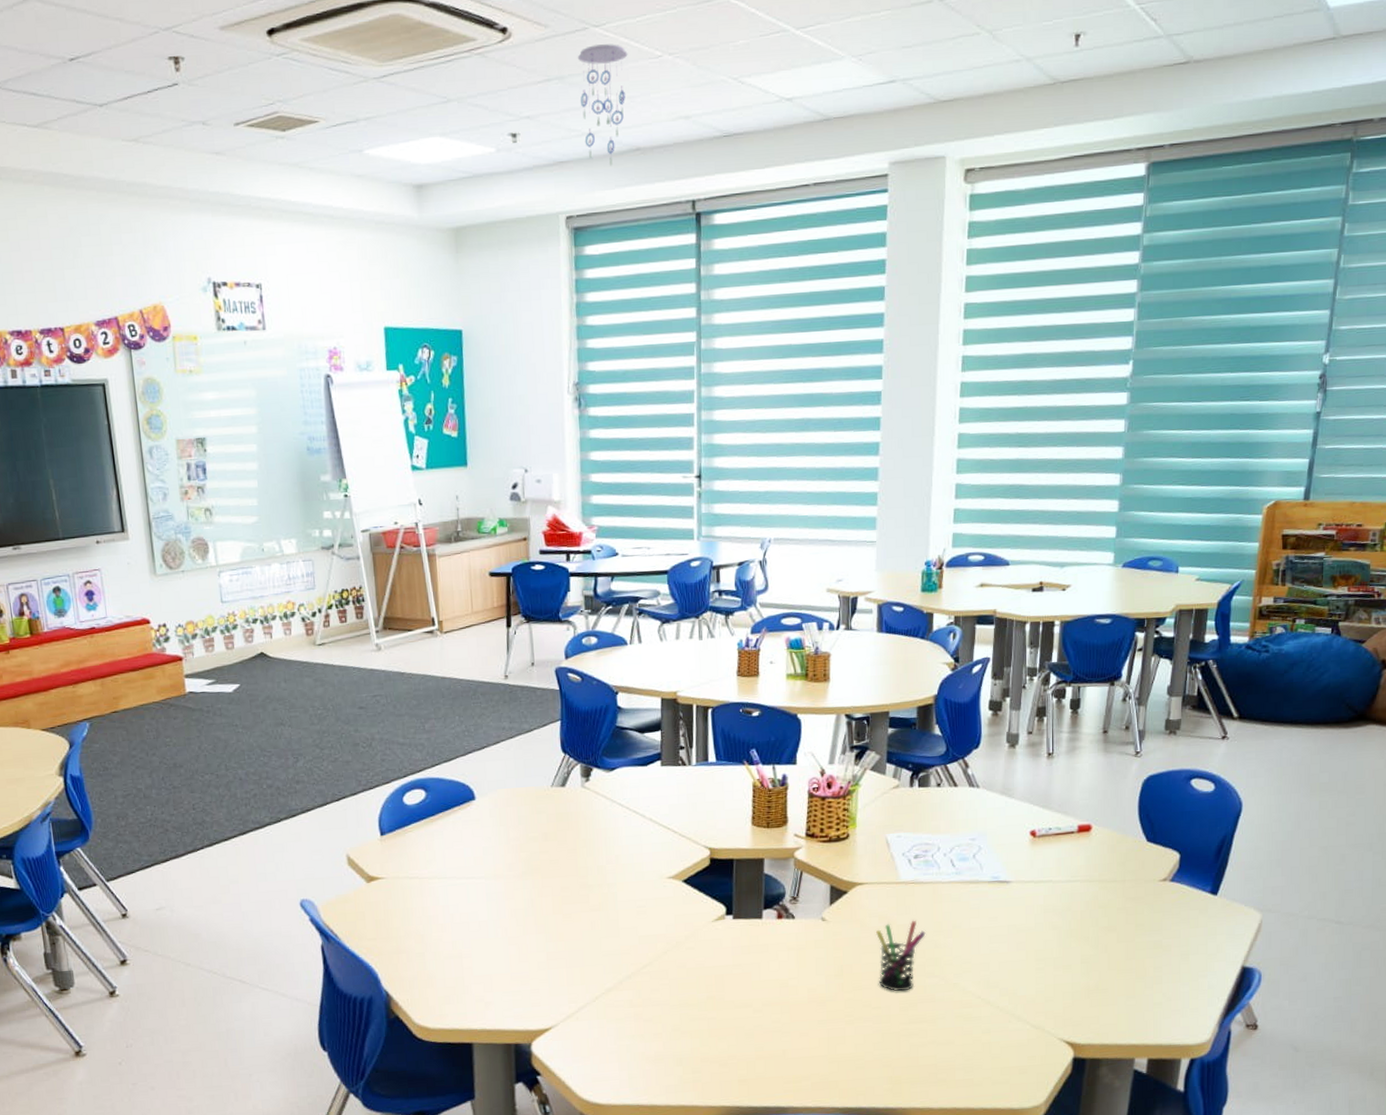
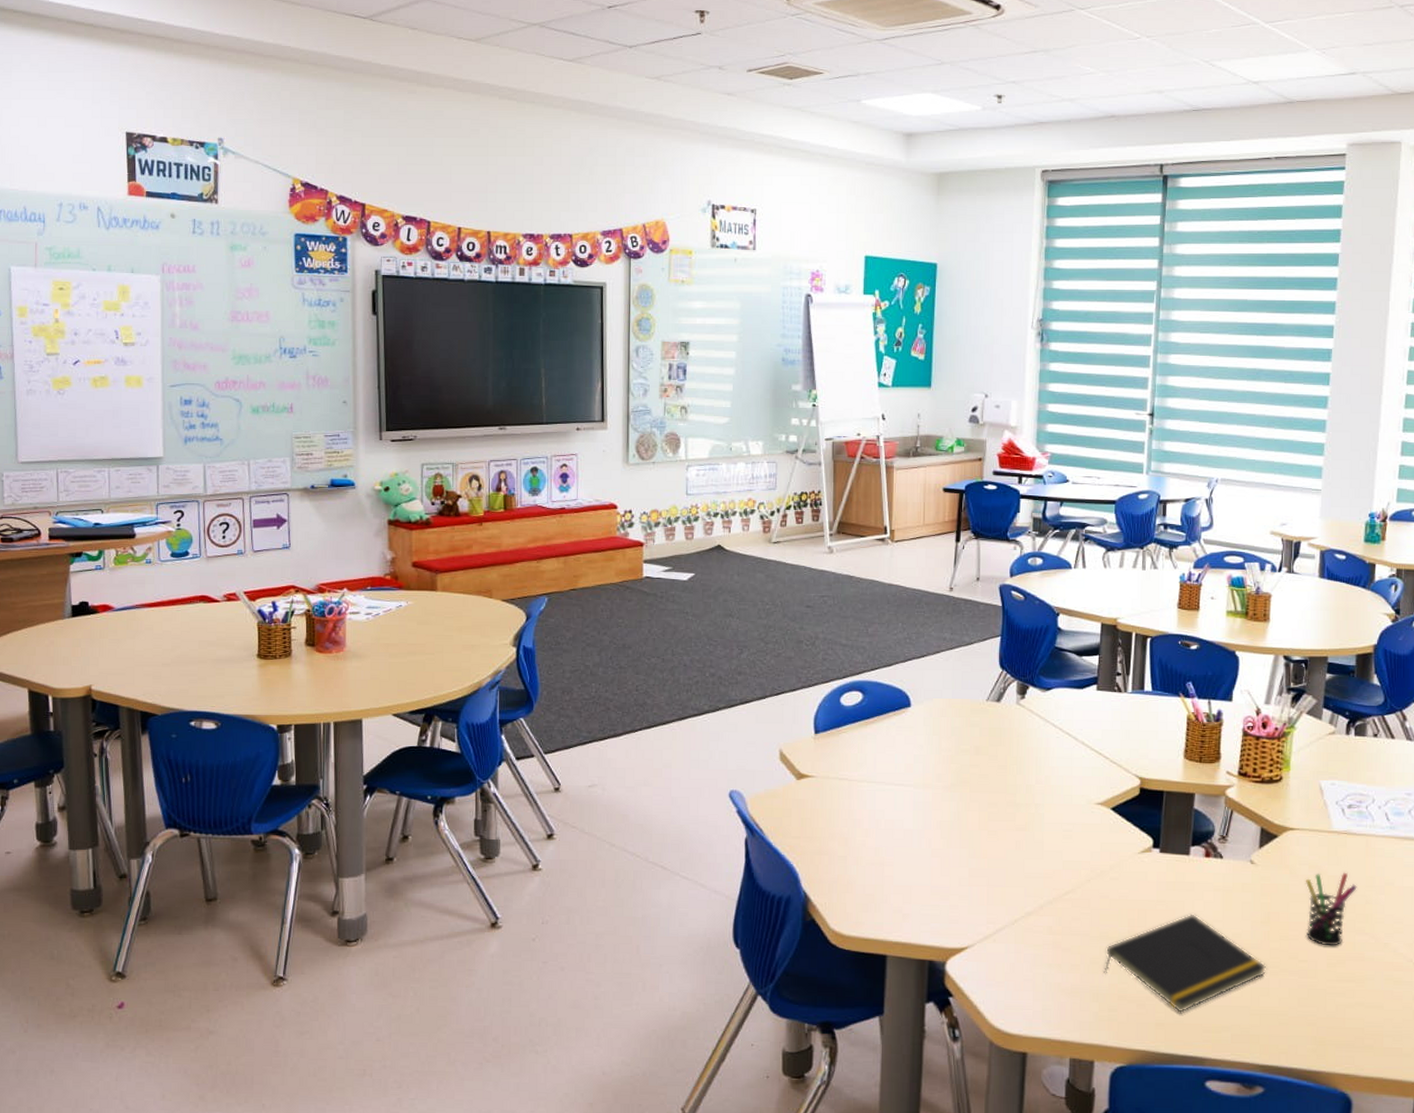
ceiling mobile: present [577,44,628,166] -> none [1062,25,1109,129]
notepad: none [685,974,841,1068] -> present [1104,914,1266,1013]

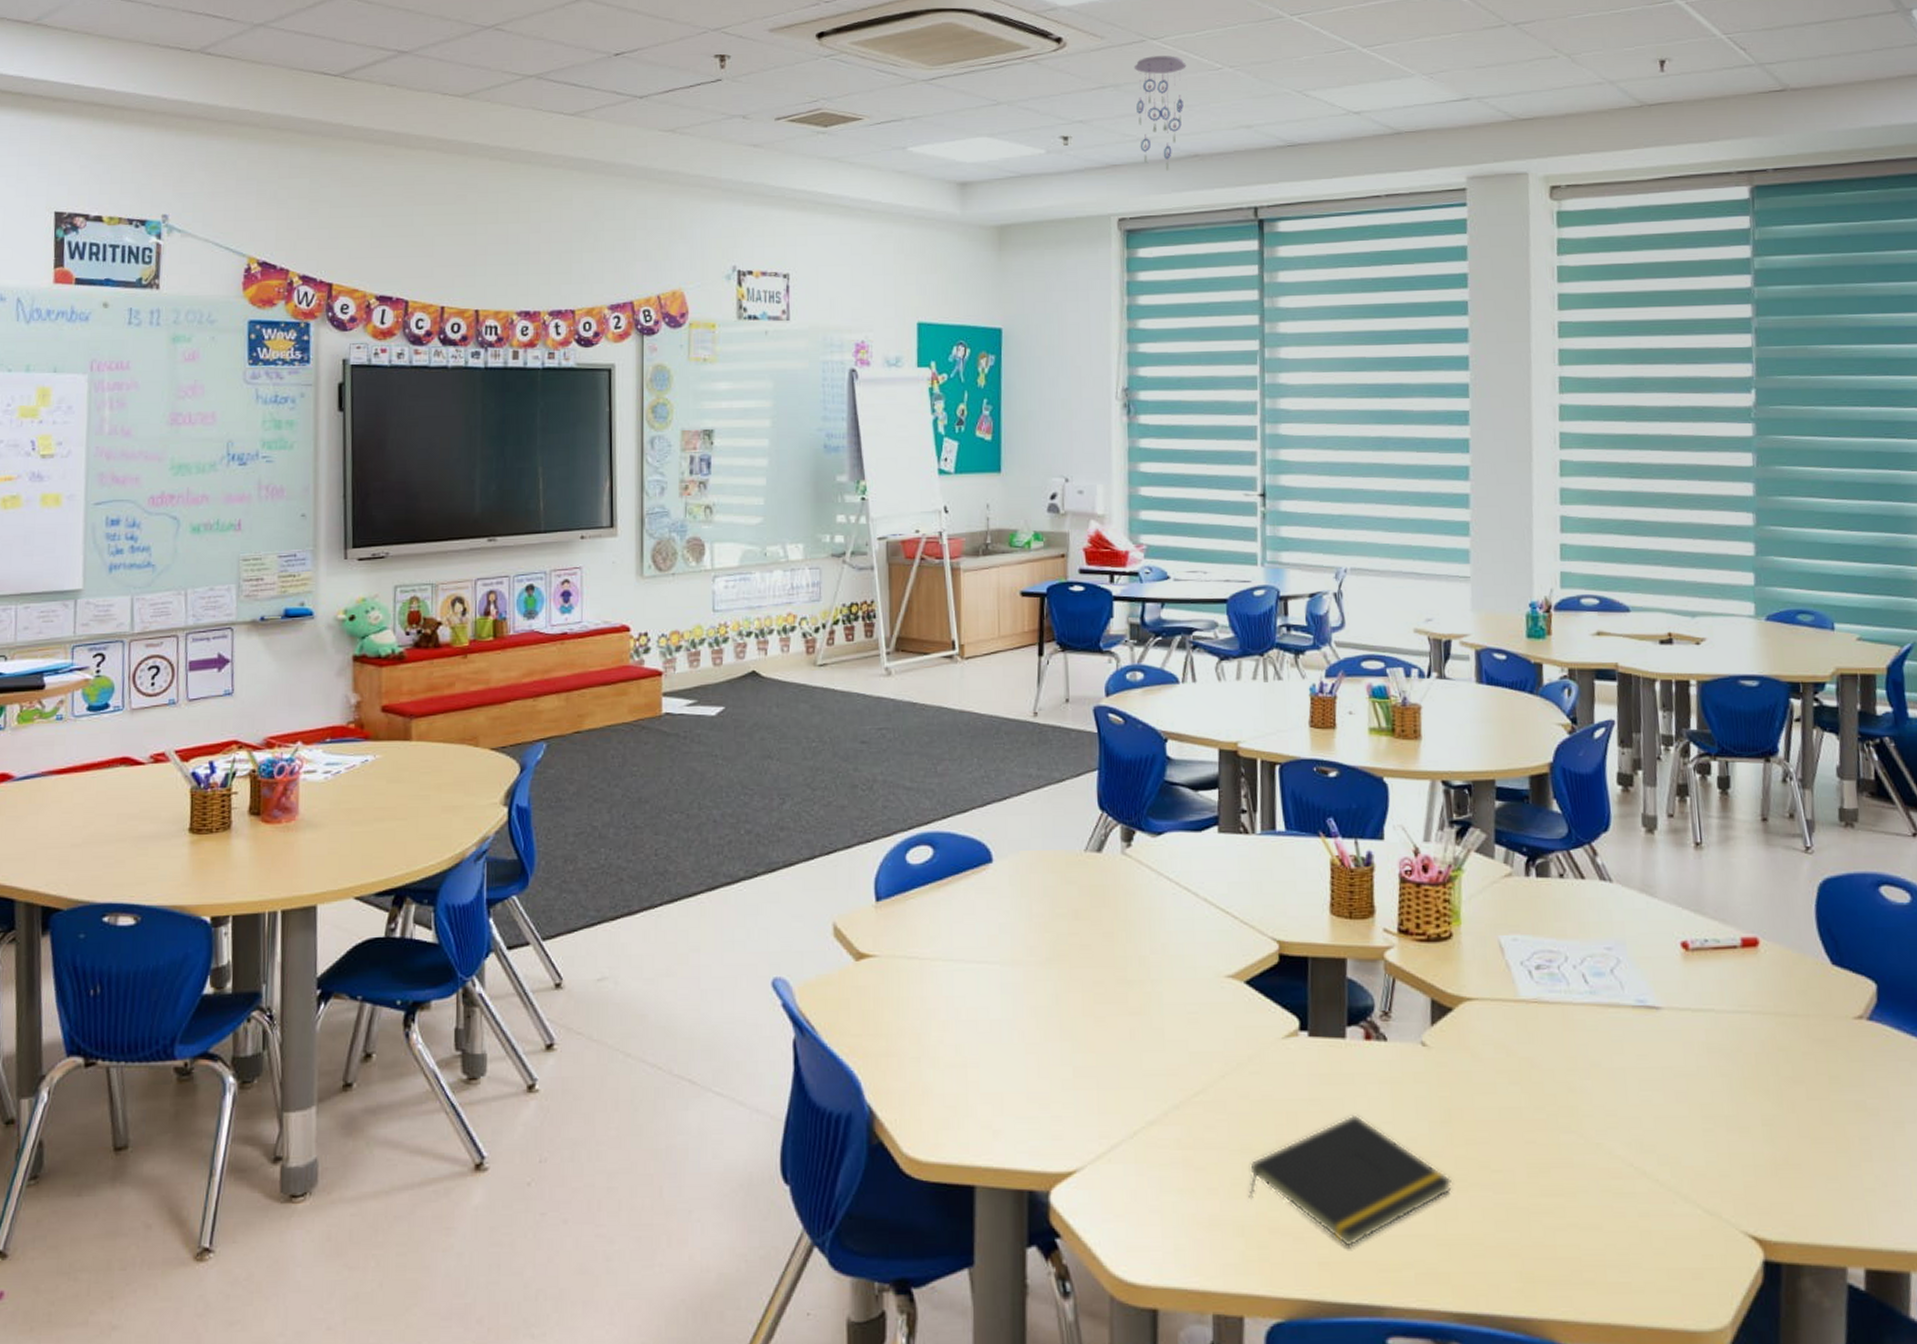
ceiling mobile: none [1062,25,1109,129] -> present [1134,56,1187,171]
pen holder: present [1305,872,1357,946] -> none [1491,1052,1556,1150]

